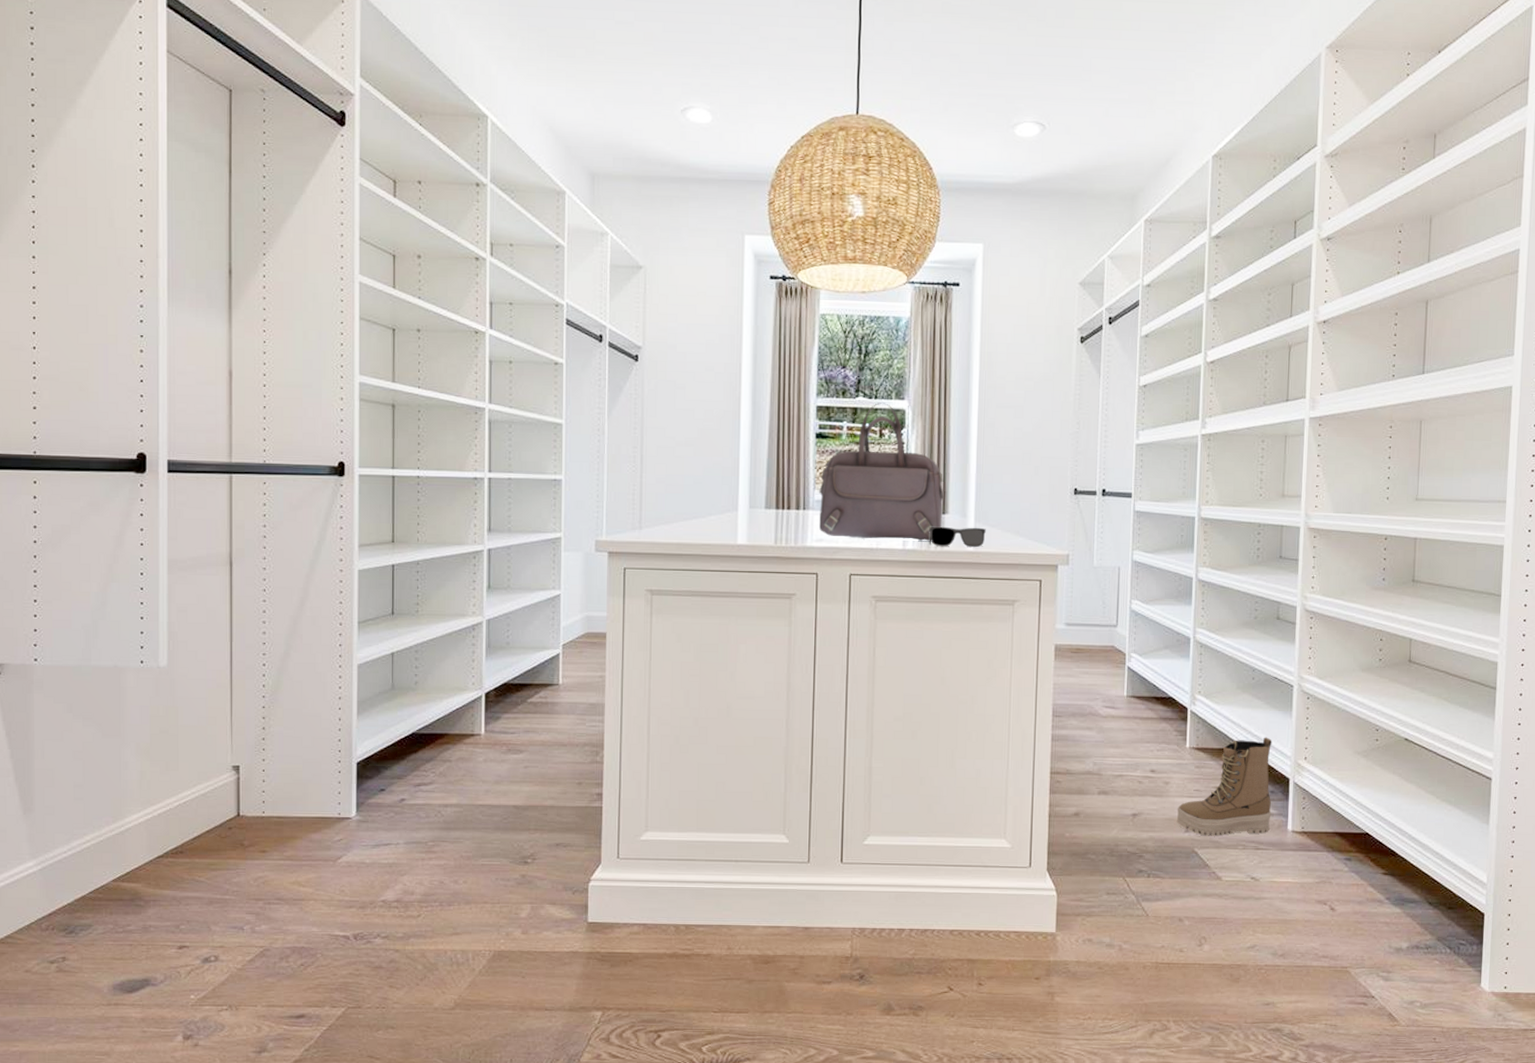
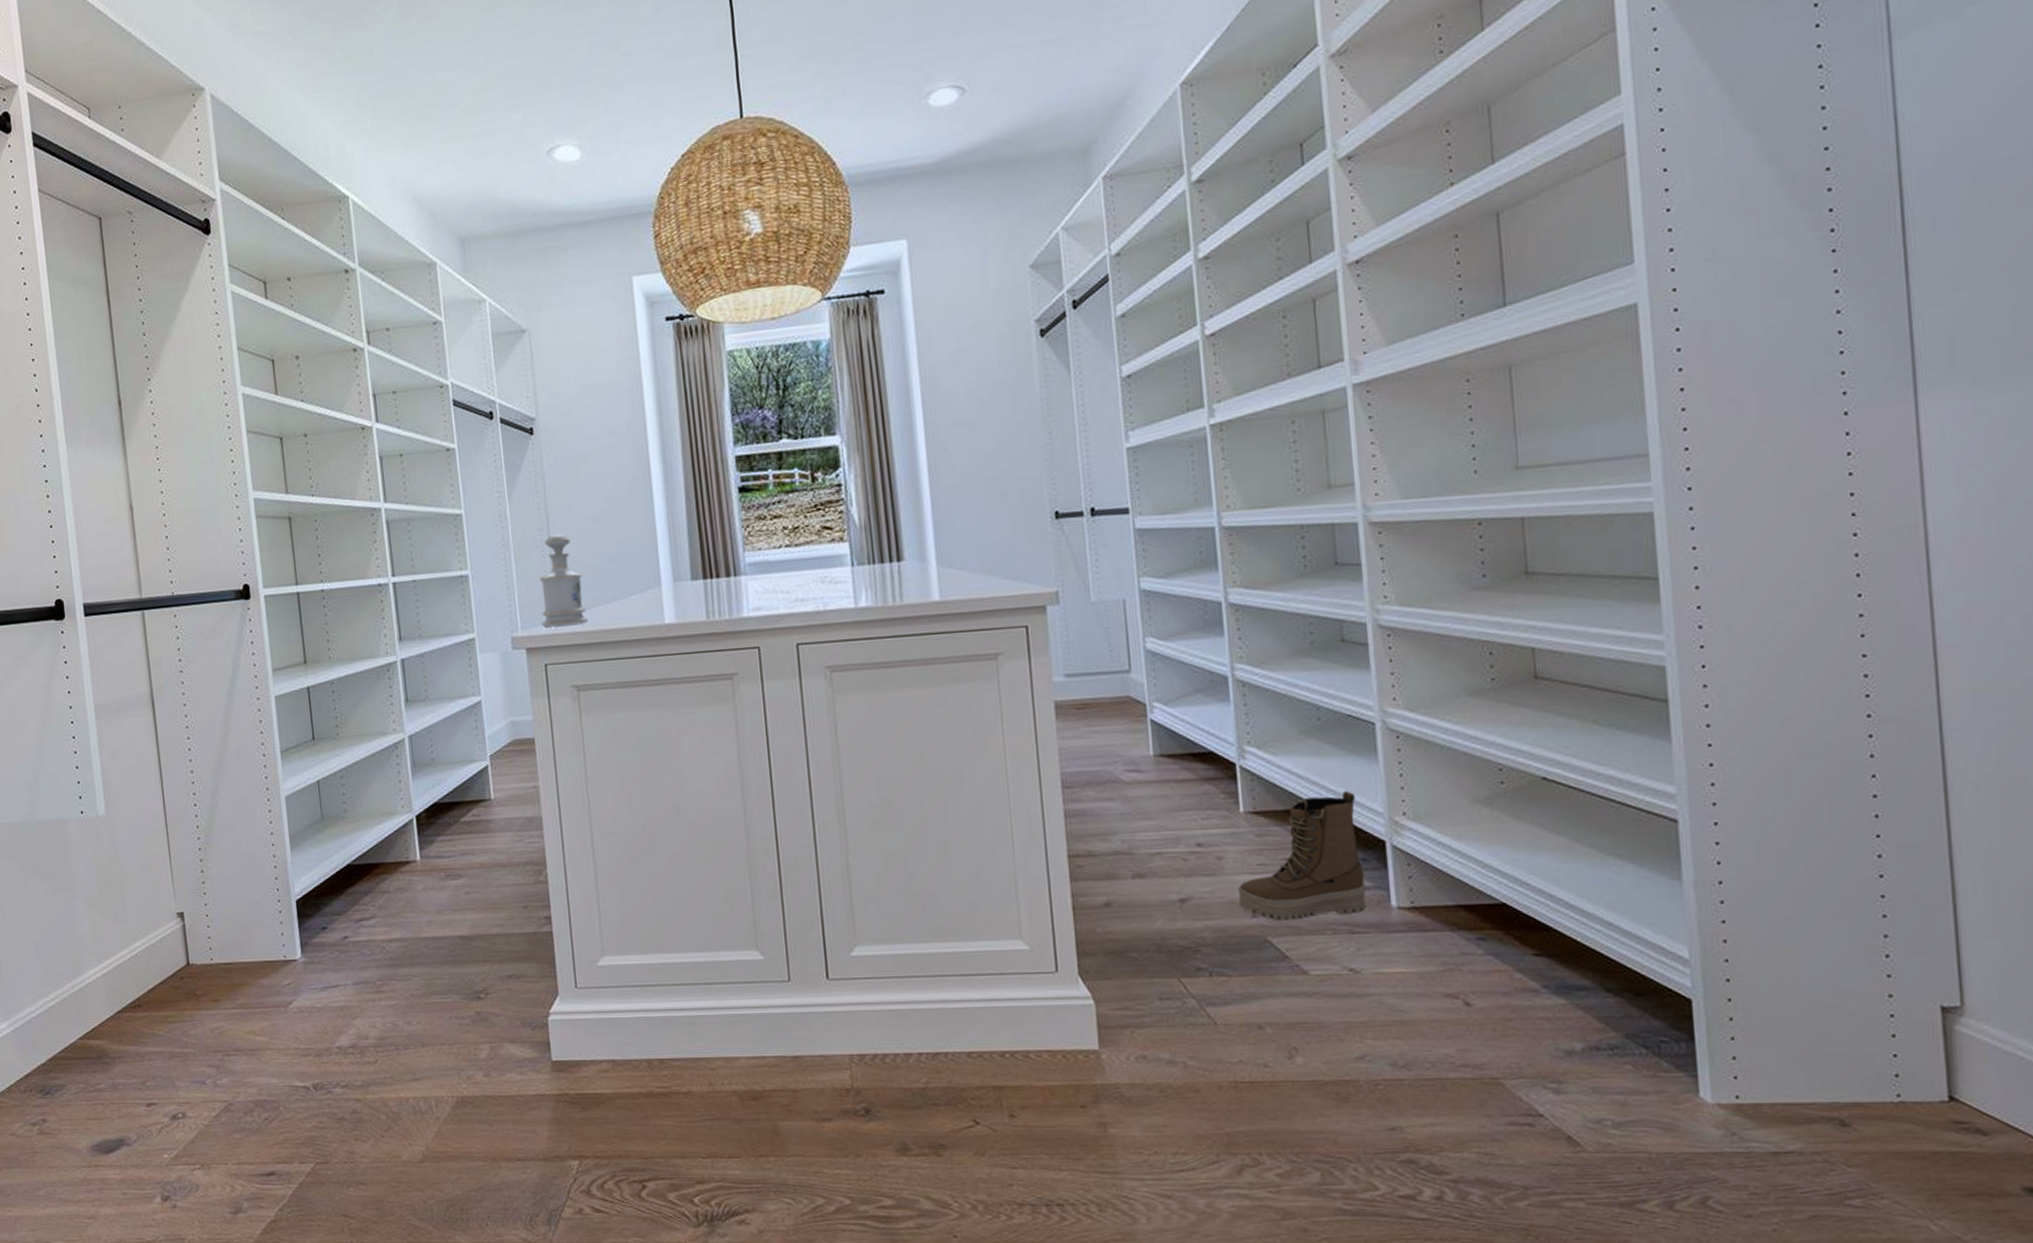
perfume bottle: none [625,453,669,537] -> present [539,533,589,628]
handbag: present [819,403,944,542] -> none [749,441,898,604]
sunglasses: present [929,526,986,548] -> none [883,572,952,601]

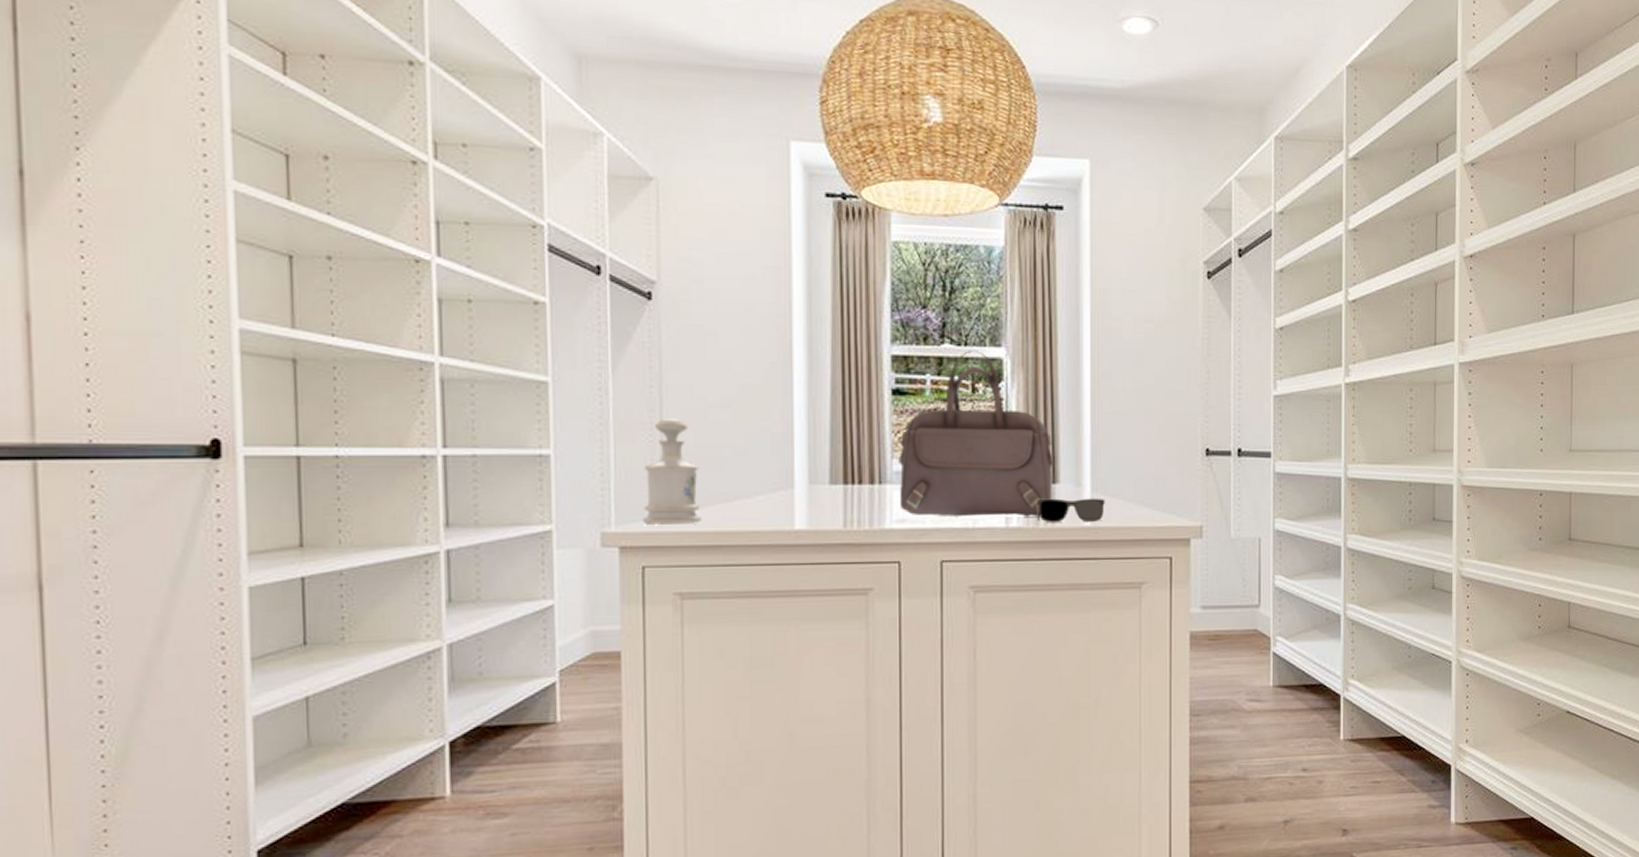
handbag: none [749,441,898,604] -> present [898,350,1053,518]
sunglasses: none [883,572,952,601] -> present [1037,498,1105,523]
boot: present [1238,791,1367,921] -> none [1332,721,1433,838]

